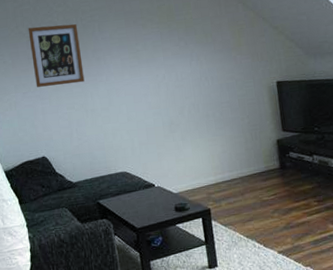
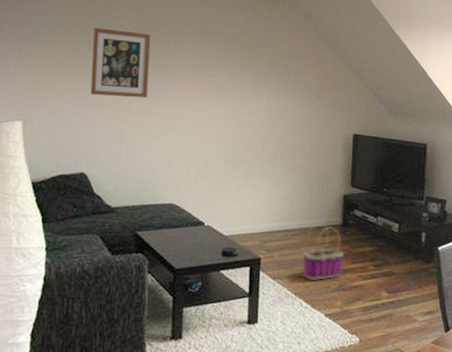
basket: none [247,169,288,223] -> present [302,222,345,280]

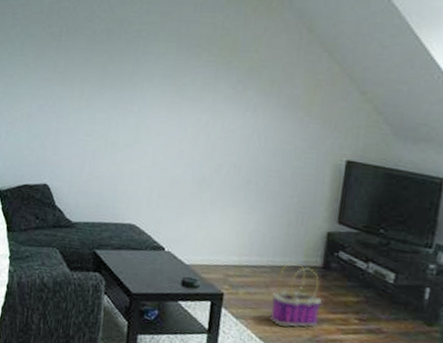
wall art: present [90,27,151,98] -> none [55,29,120,108]

